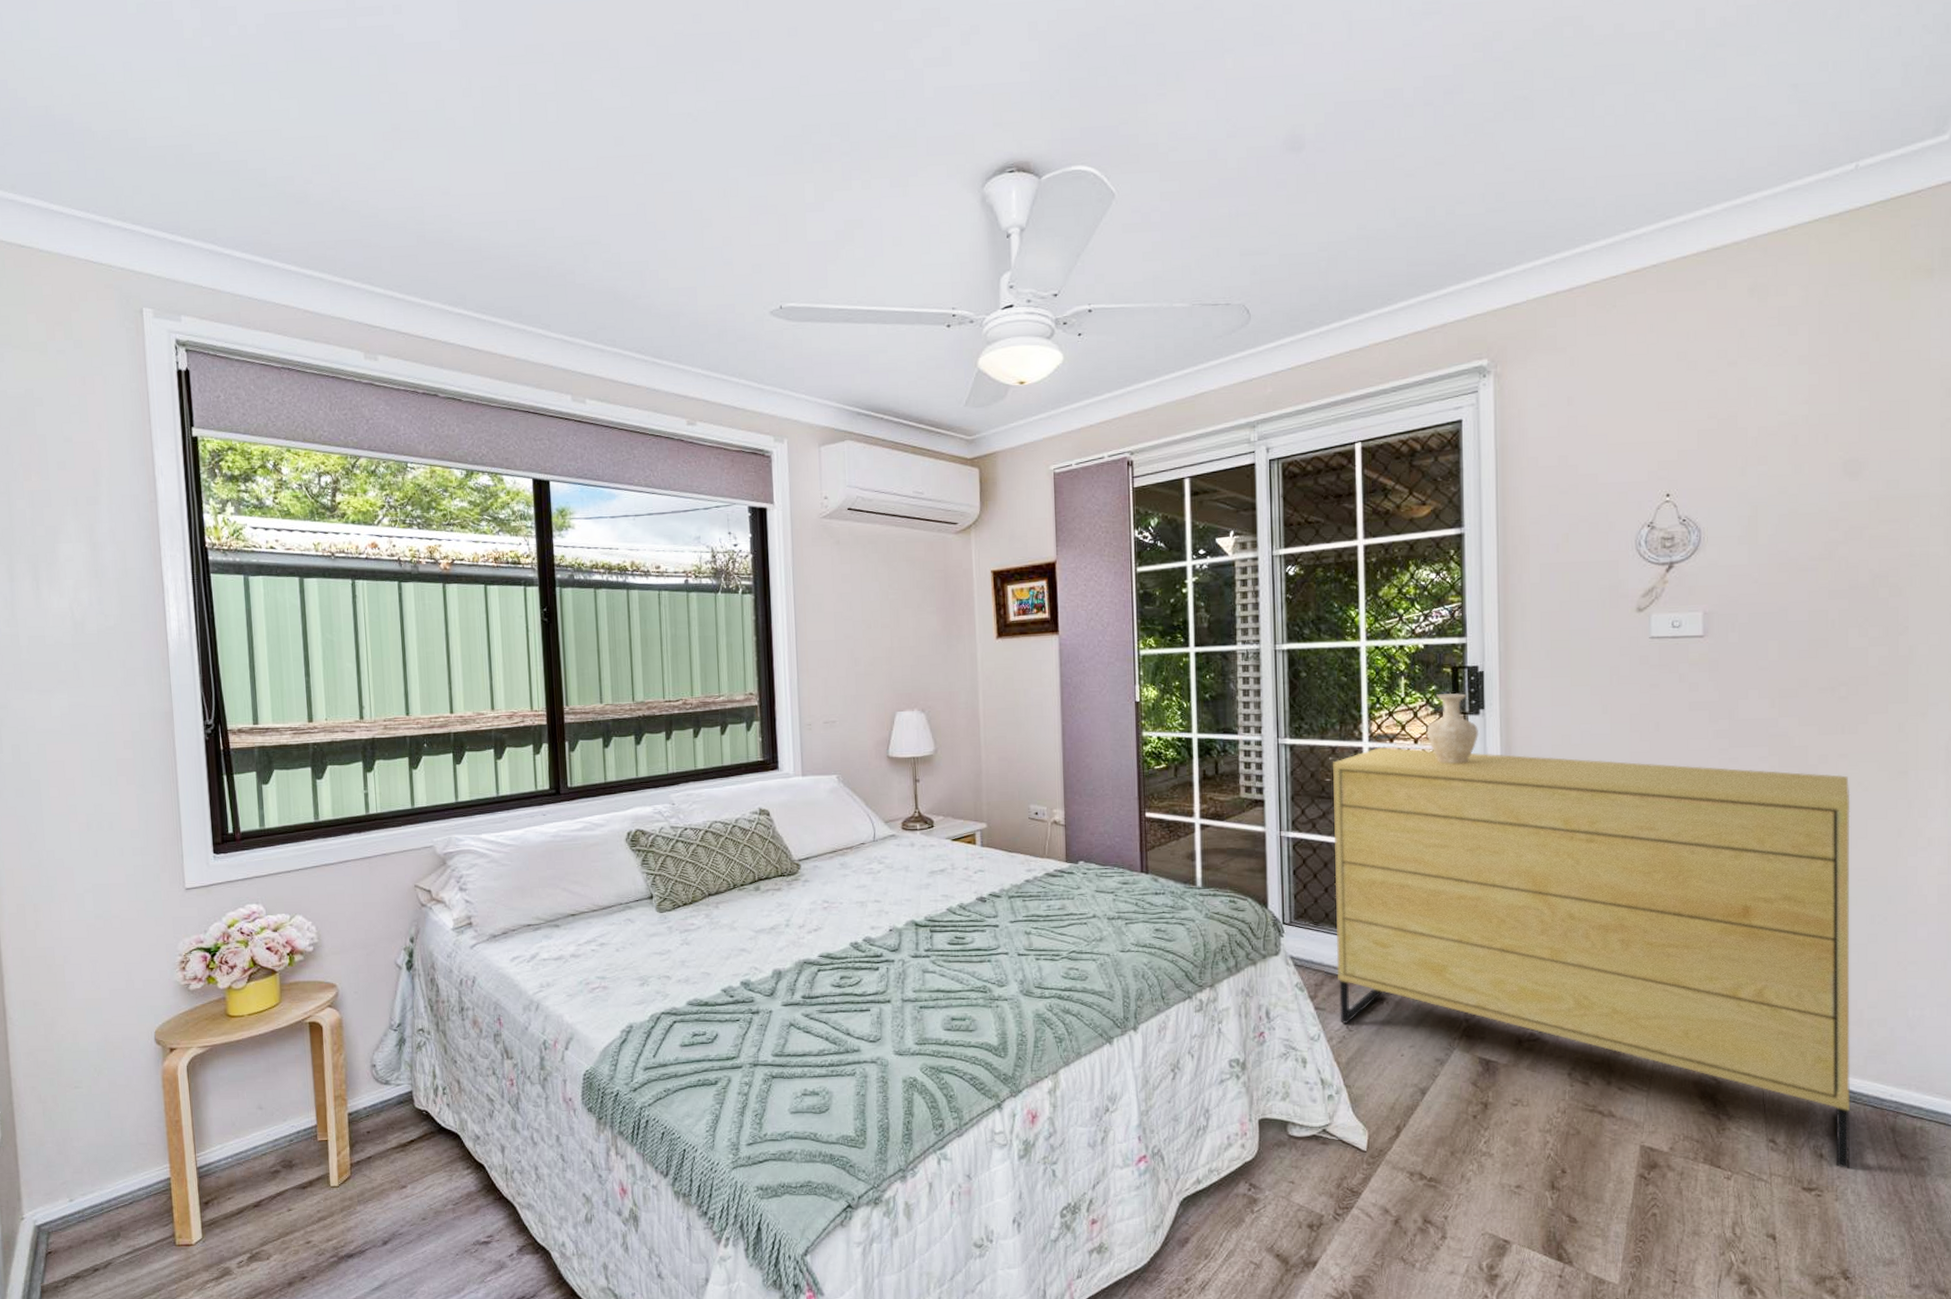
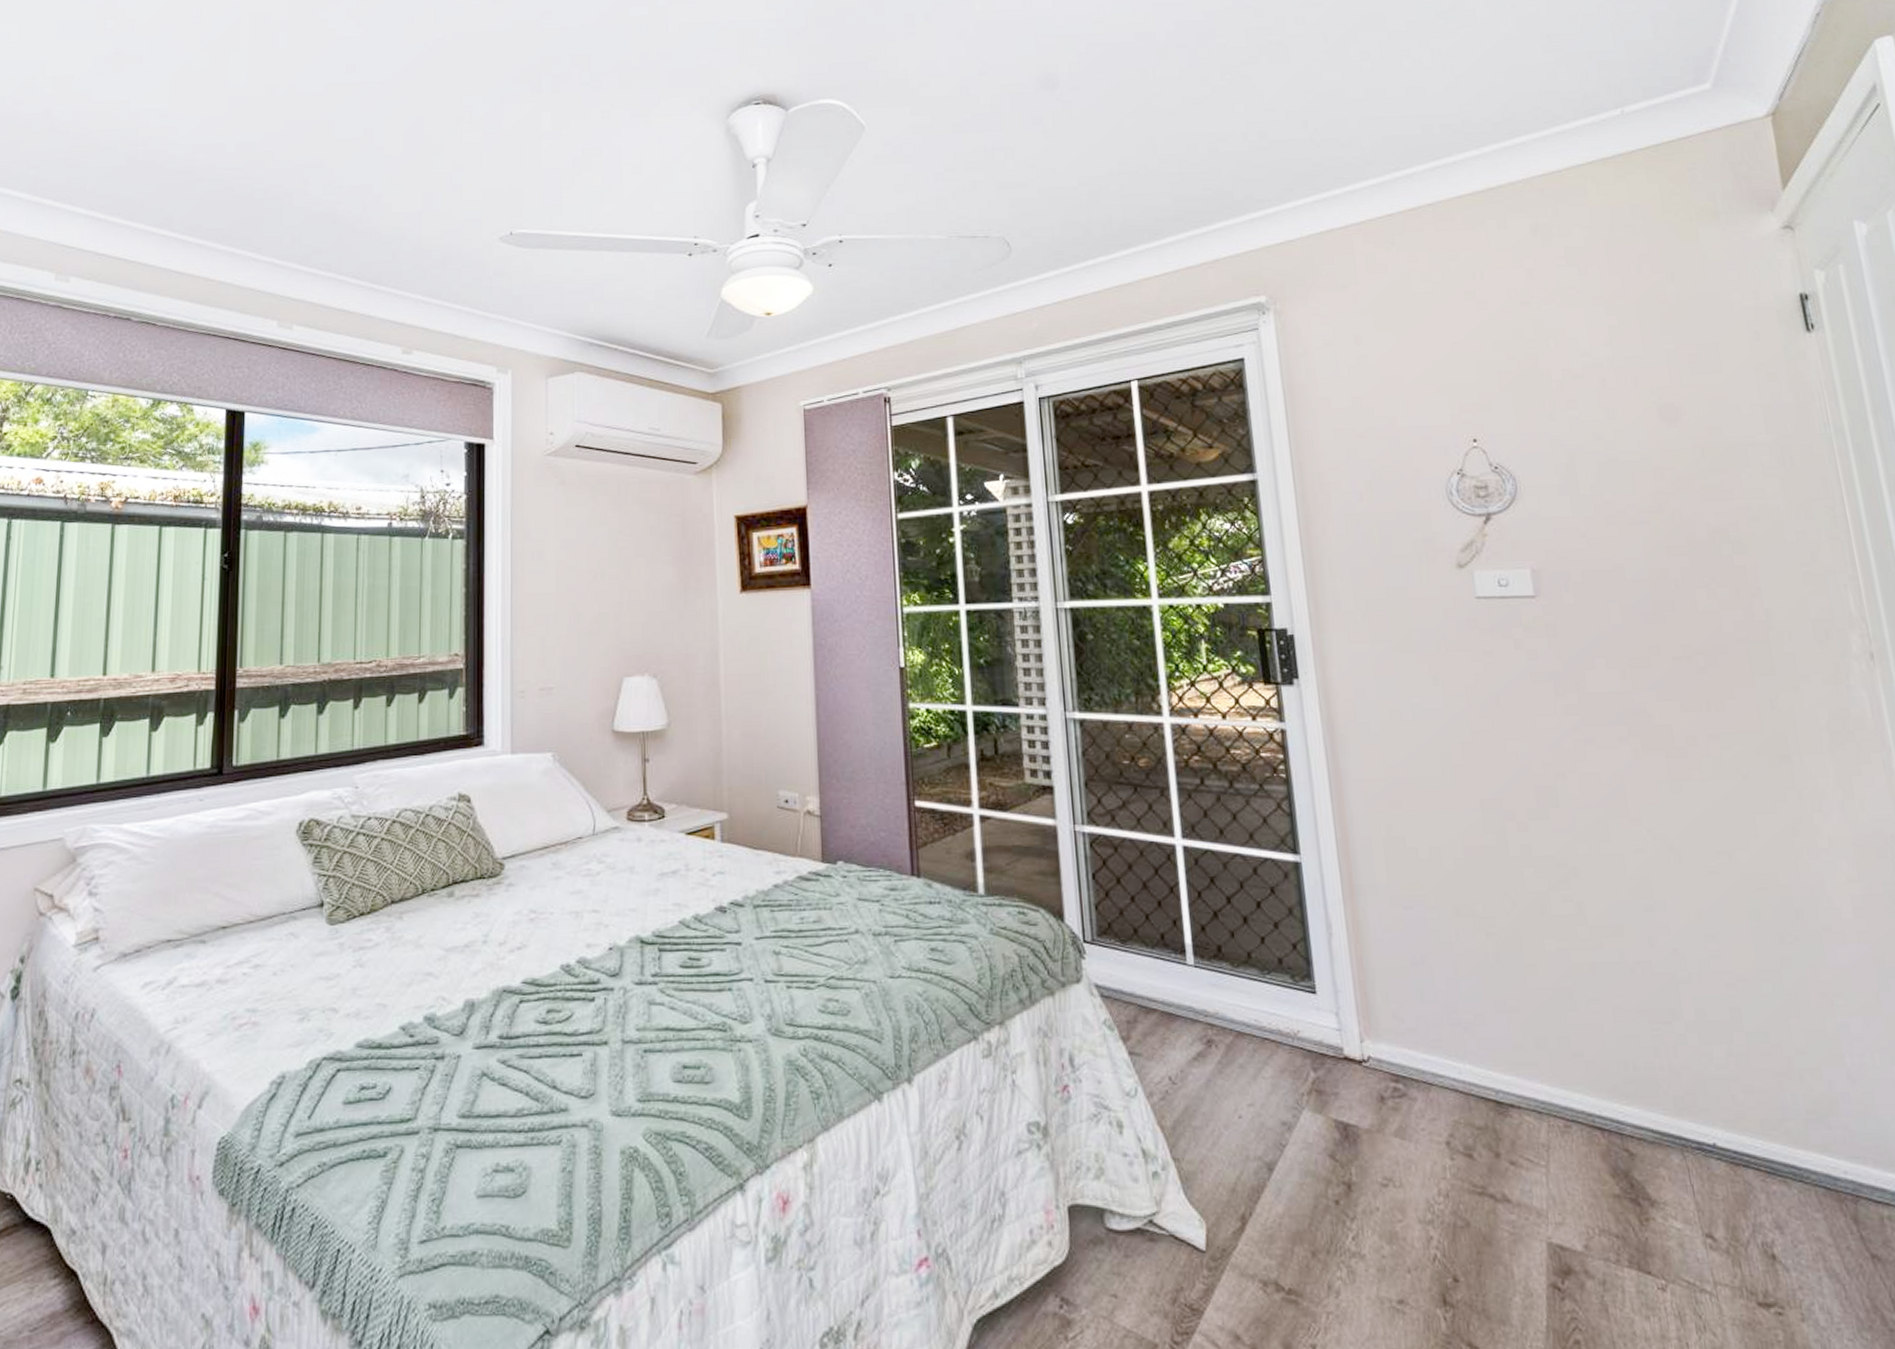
dresser: present [1332,747,1850,1170] -> none [1129,723,1812,1277]
vase: present [1426,692,1480,764] -> none [1234,659,1296,743]

